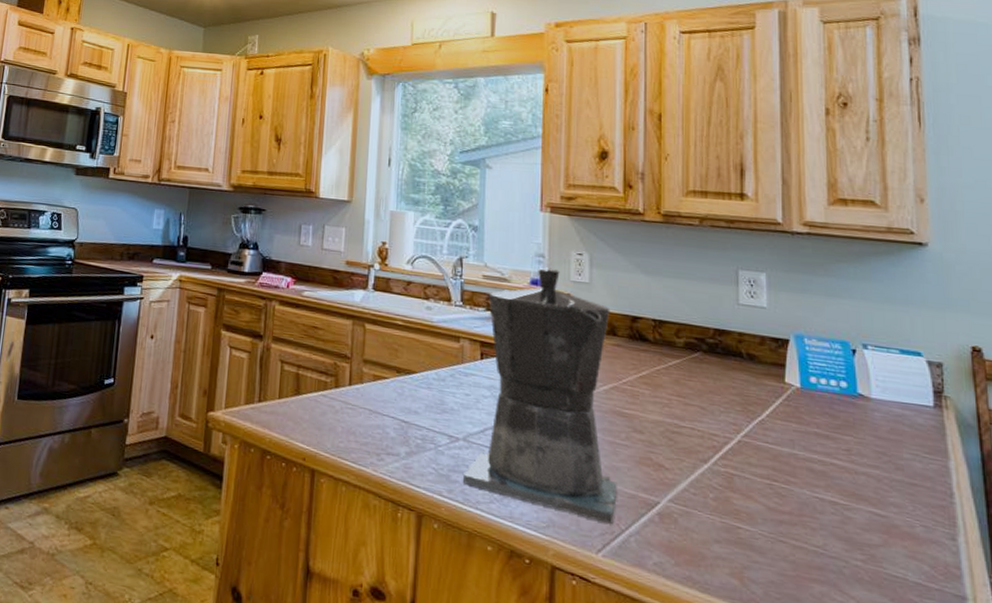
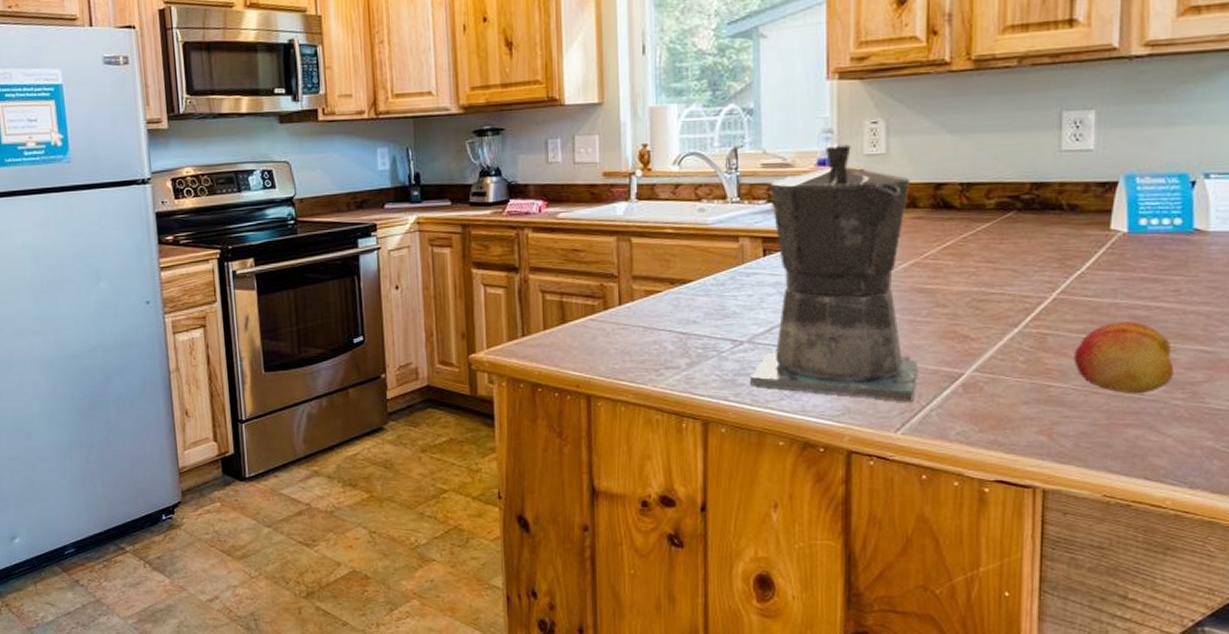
fruit: none [759,472,852,549] -> present [1073,321,1174,394]

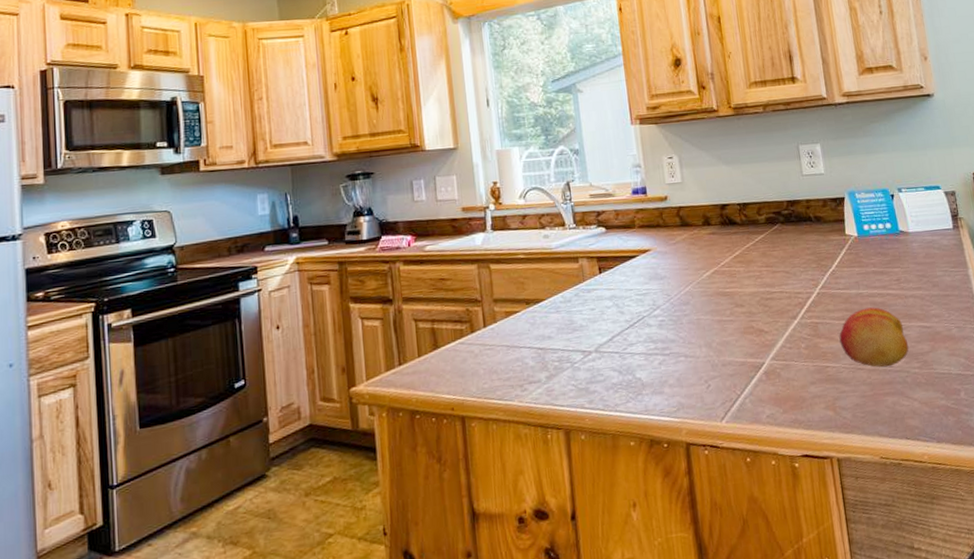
coffee maker: present [749,143,918,402] -> none [597,175,731,393]

